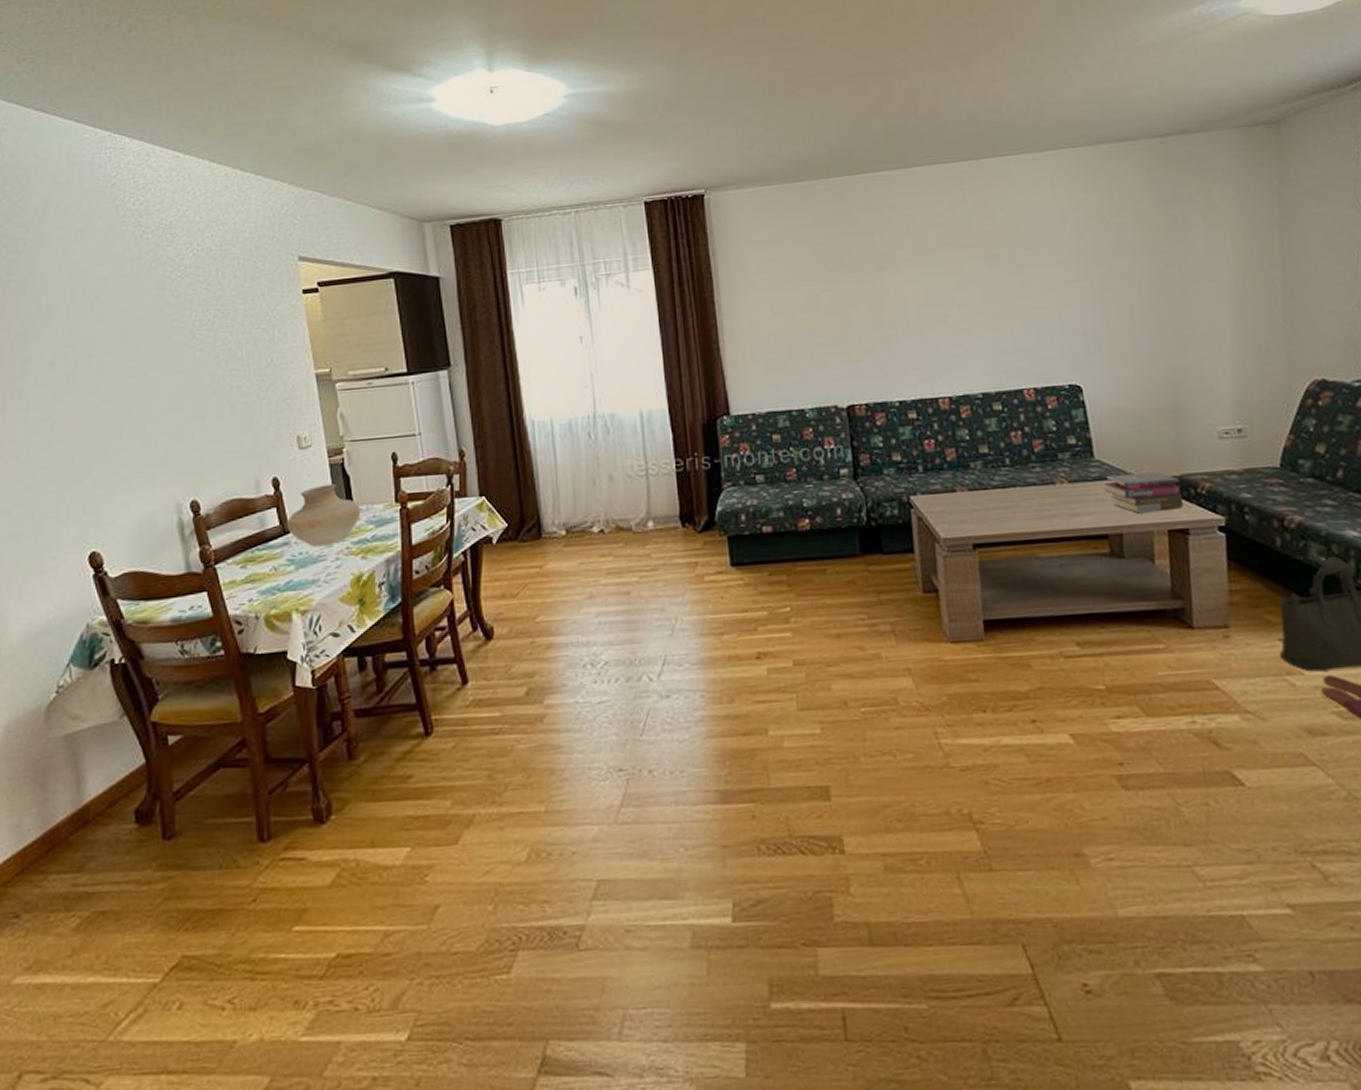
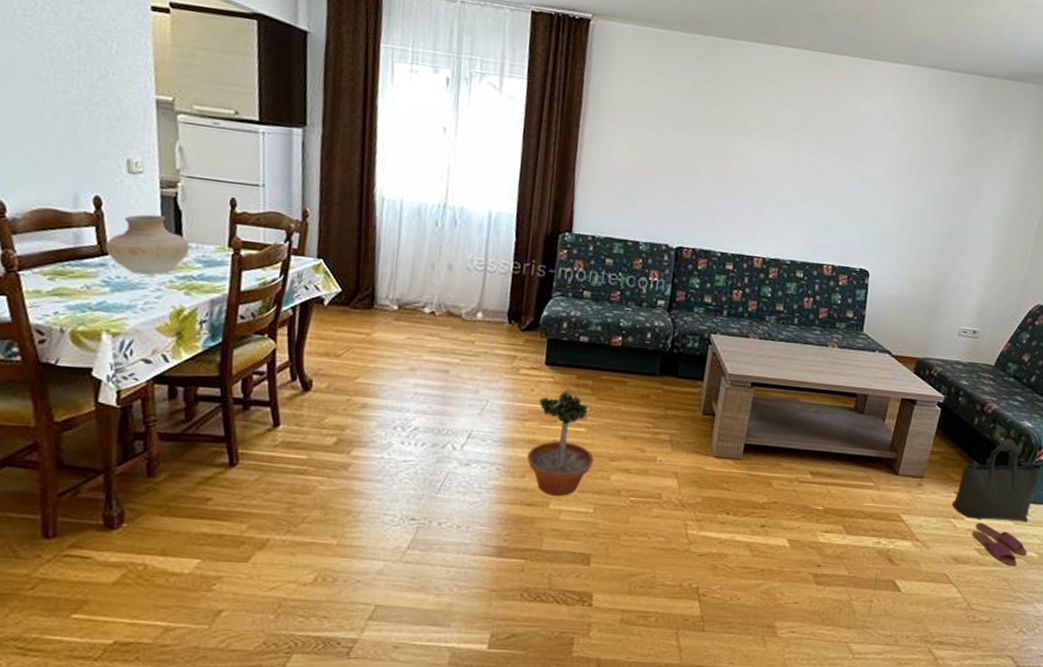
potted tree: none [731,575,808,719] -> present [527,379,594,496]
books: present [1104,472,1184,514] -> none [863,347,921,384]

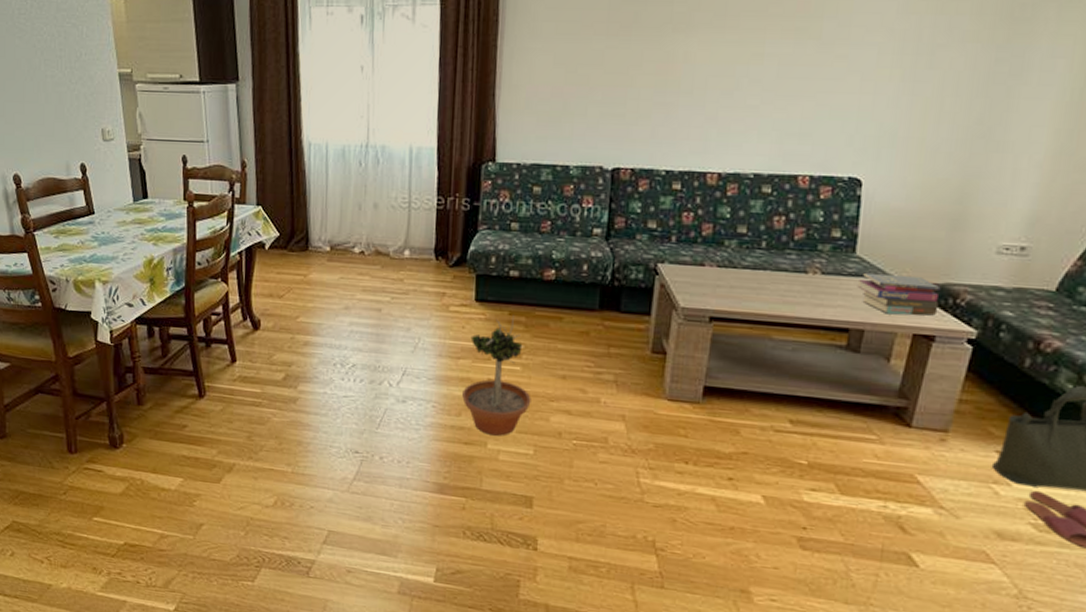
vase: present [105,214,190,276] -> none [92,176,154,230]
books: none [863,347,921,384] -> present [857,272,941,316]

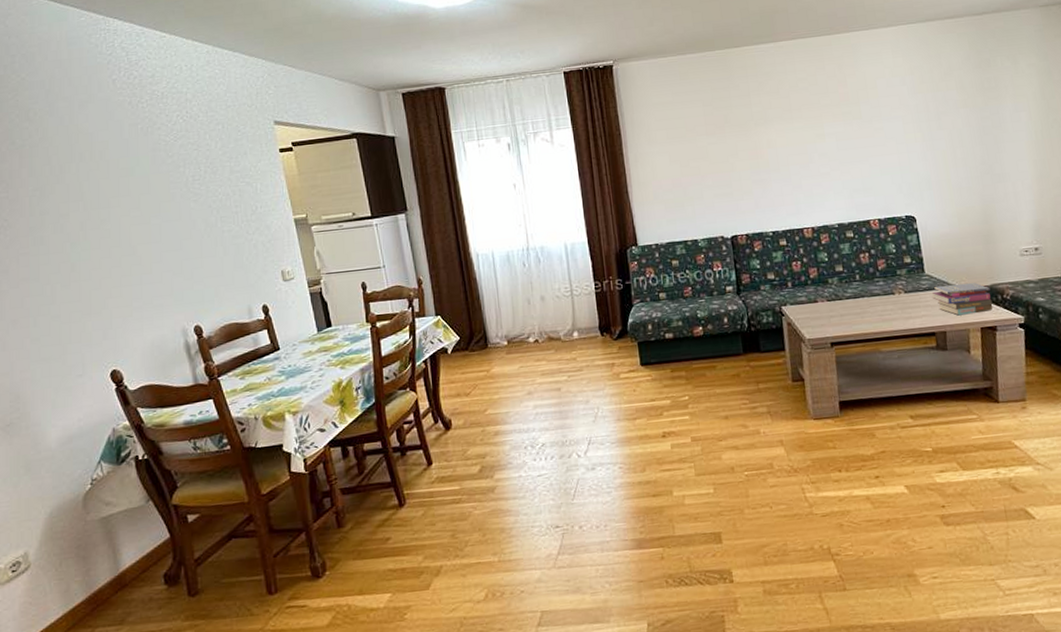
potted tree: present [462,315,531,436] -> none [642,372,703,483]

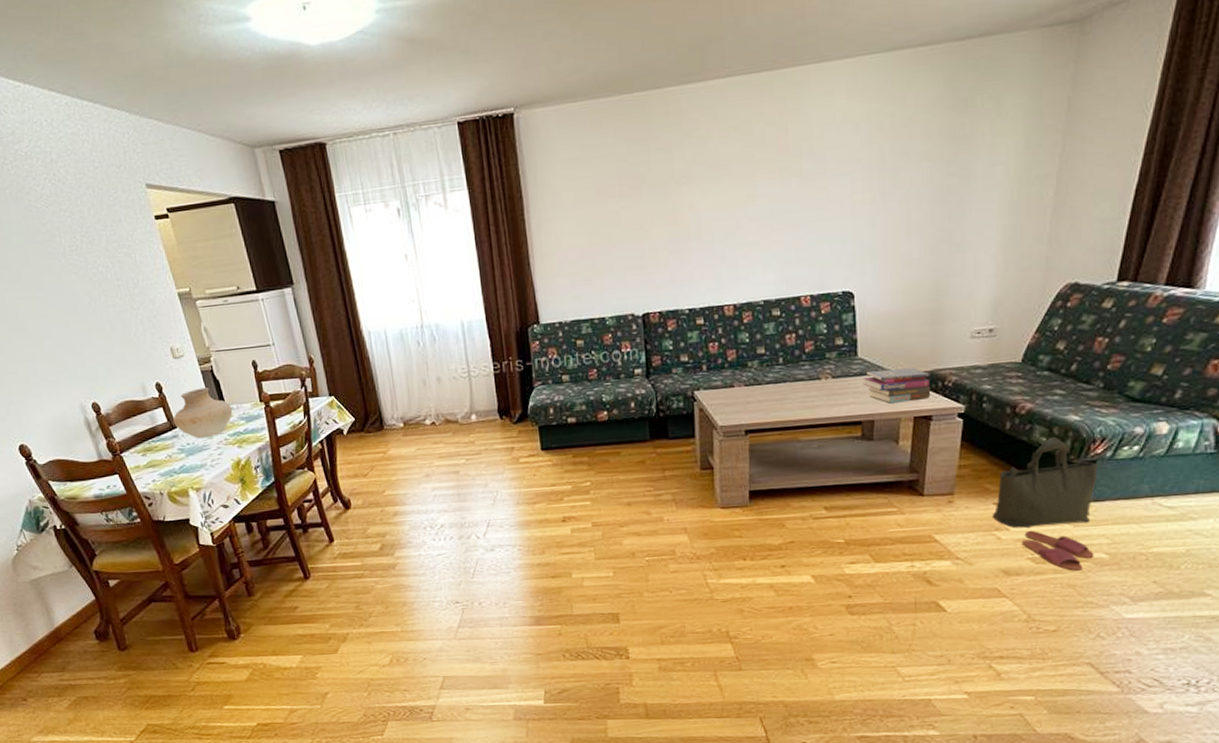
vase: none [277,309,338,361] -> present [173,387,233,439]

